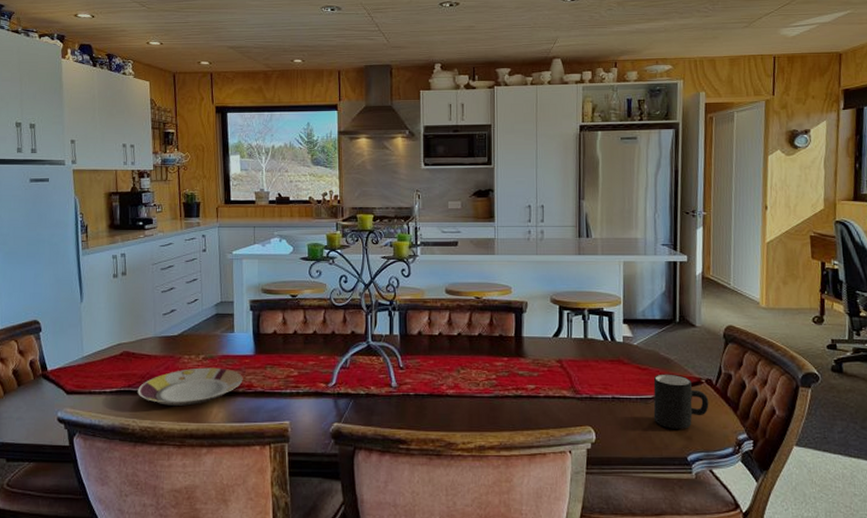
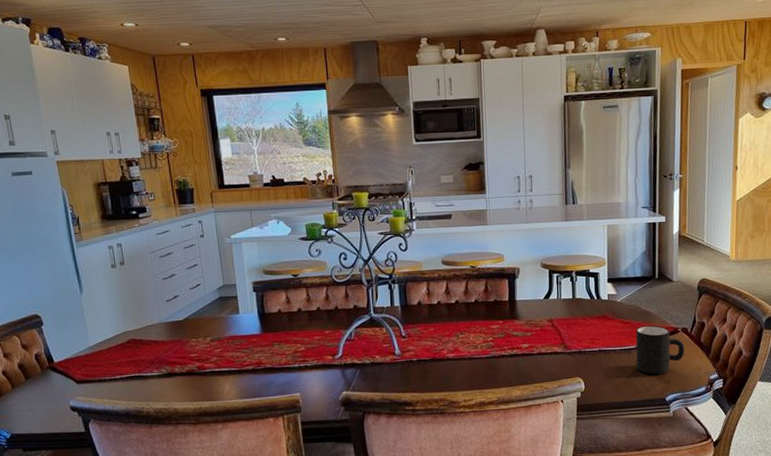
plate: present [138,367,243,406] -> none [148,348,252,387]

